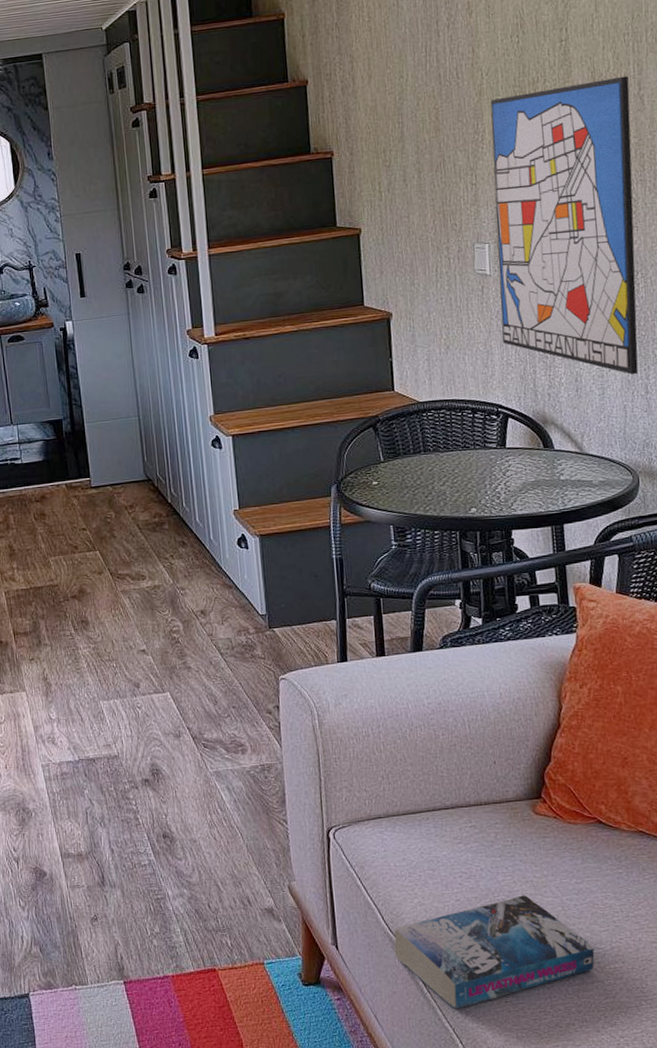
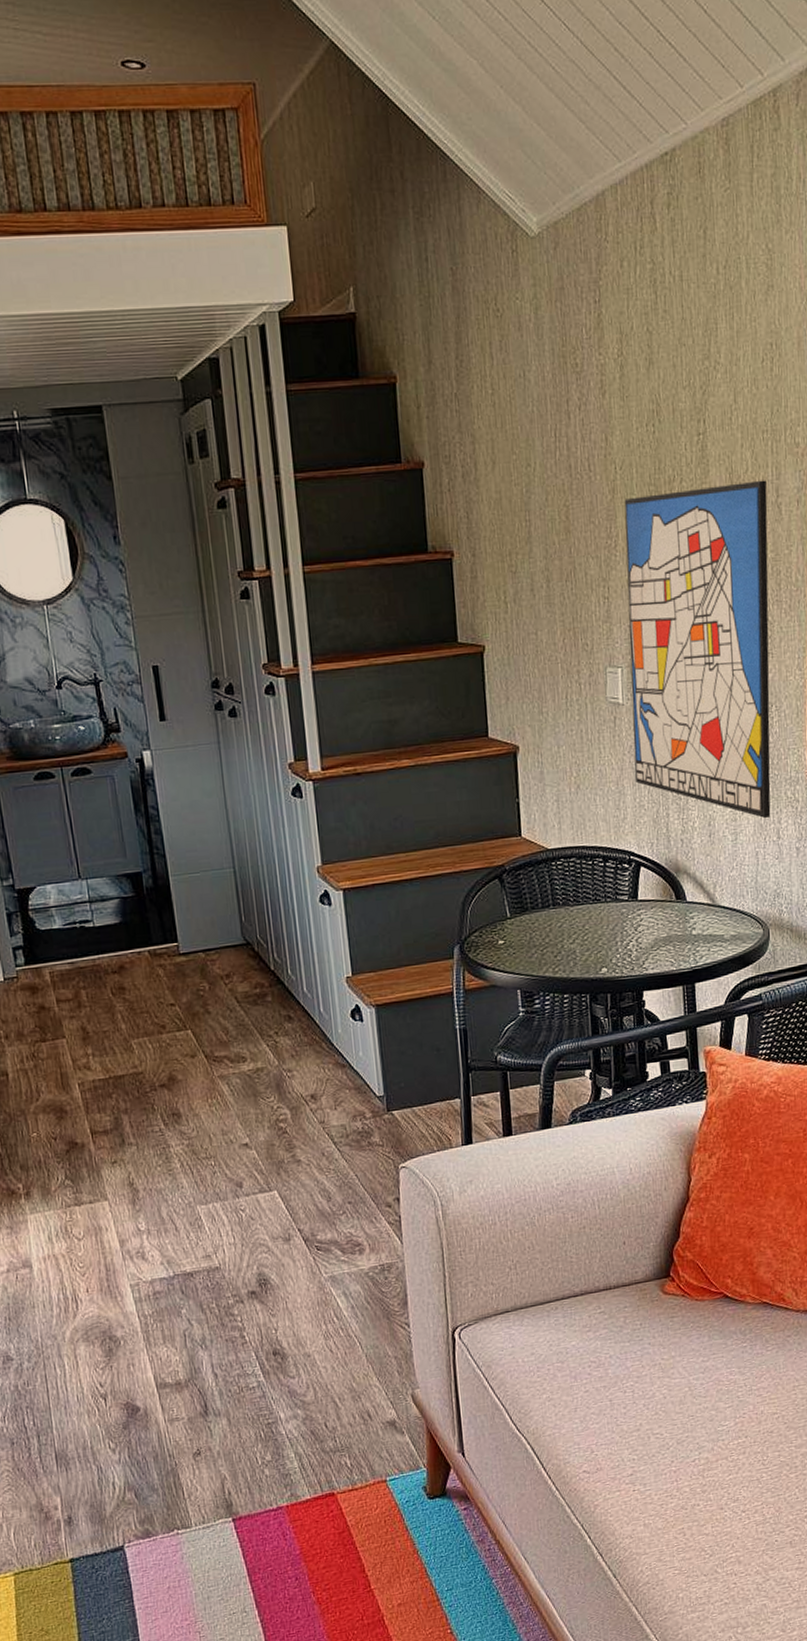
book: present [394,895,595,1009] -> none [522,1379,719,1504]

